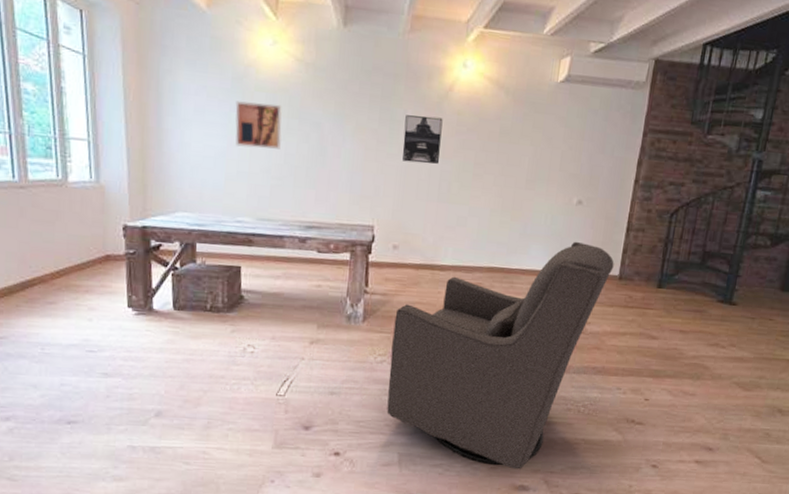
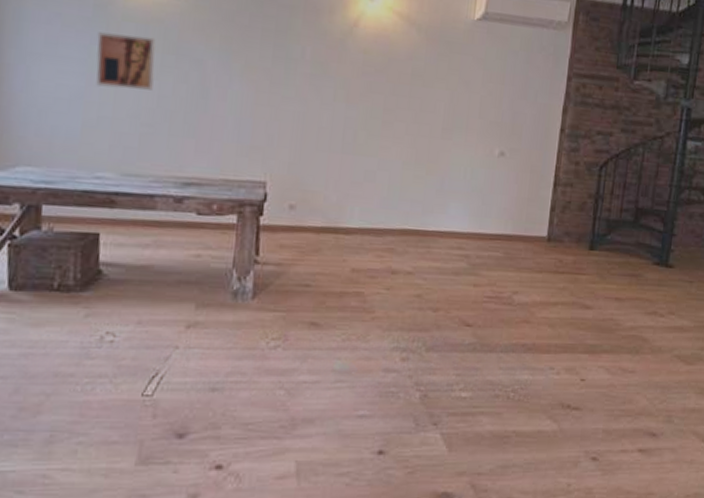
chair: present [387,241,614,470] -> none [281,198,542,473]
wall art: present [402,115,443,164] -> none [300,52,347,109]

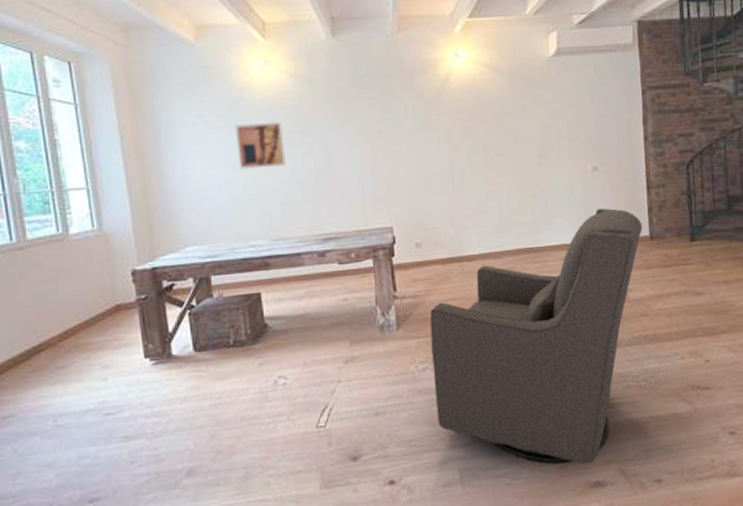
chair: none [281,198,542,473] -> present [430,208,643,465]

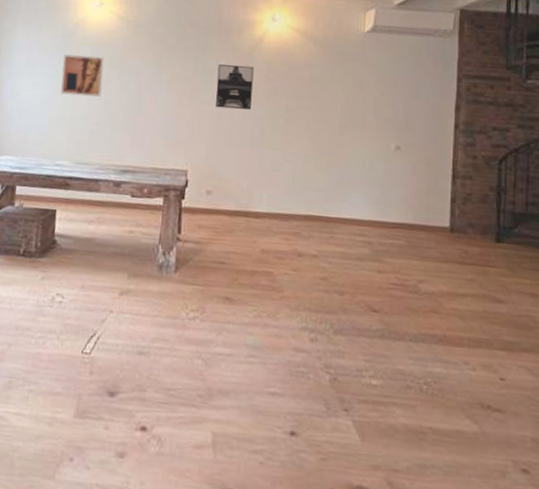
wall art: none [407,108,448,157] -> present [215,64,254,110]
chair: present [430,208,643,465] -> none [199,188,443,464]

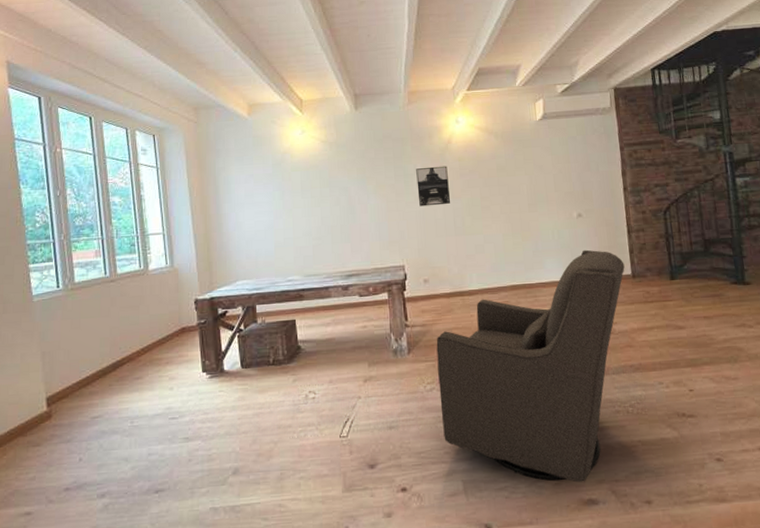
wall art: present [60,54,105,97] -> none [277,178,317,218]
chair: none [199,188,443,464] -> present [436,249,625,483]

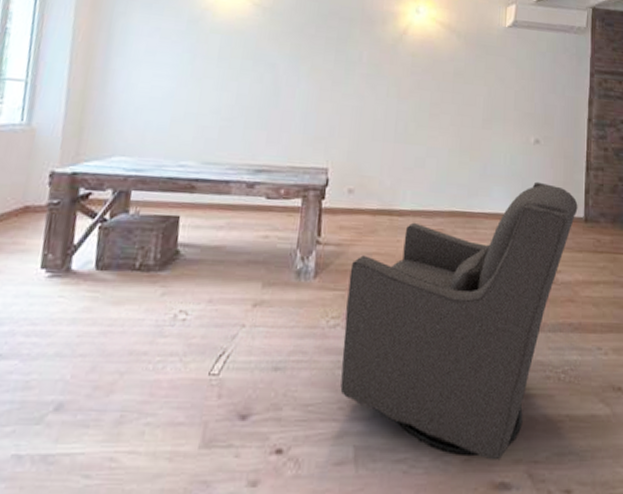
wall art: present [416,166,451,207] -> none [358,56,398,104]

